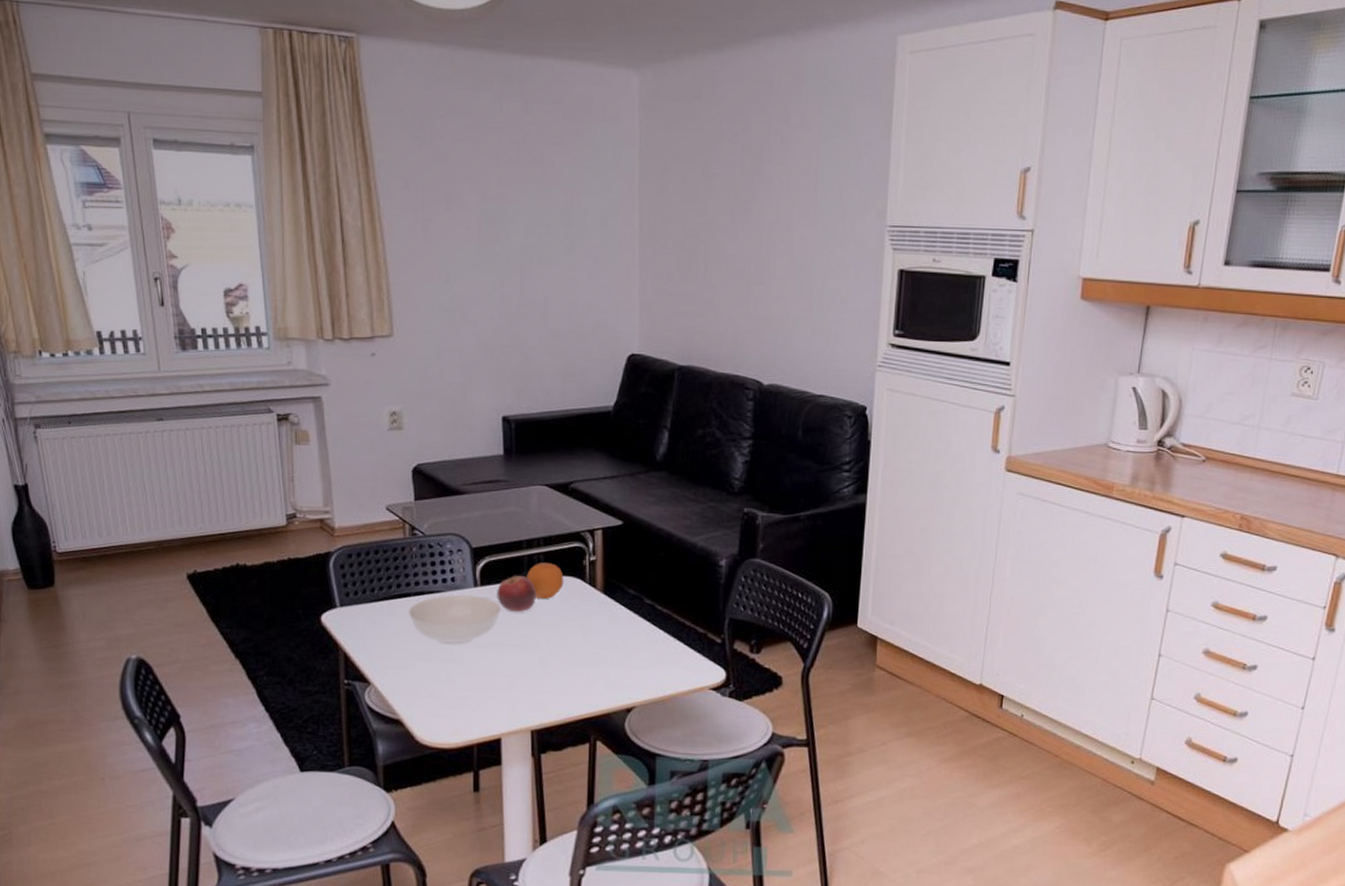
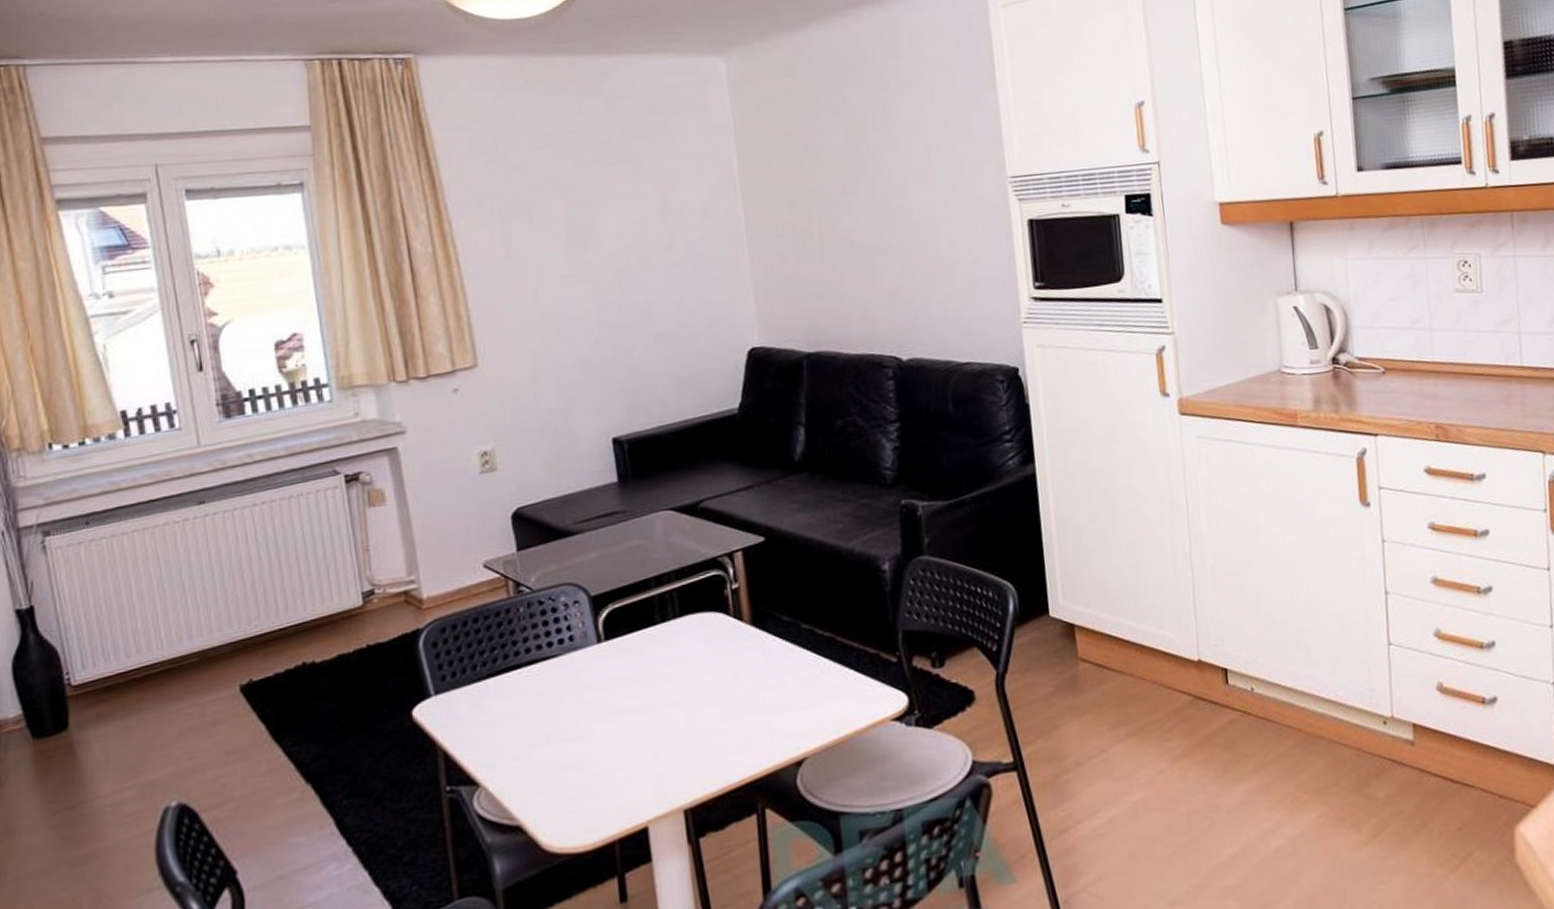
bowl: present [409,594,502,645] -> none [520,653,633,720]
fruit: present [497,576,537,613] -> none [625,620,674,667]
fruit: present [527,563,564,599] -> none [659,599,704,645]

